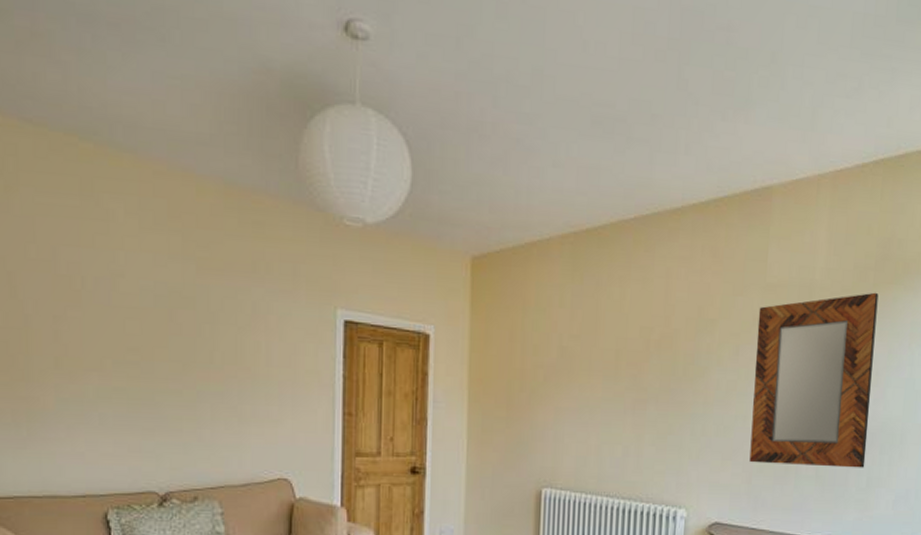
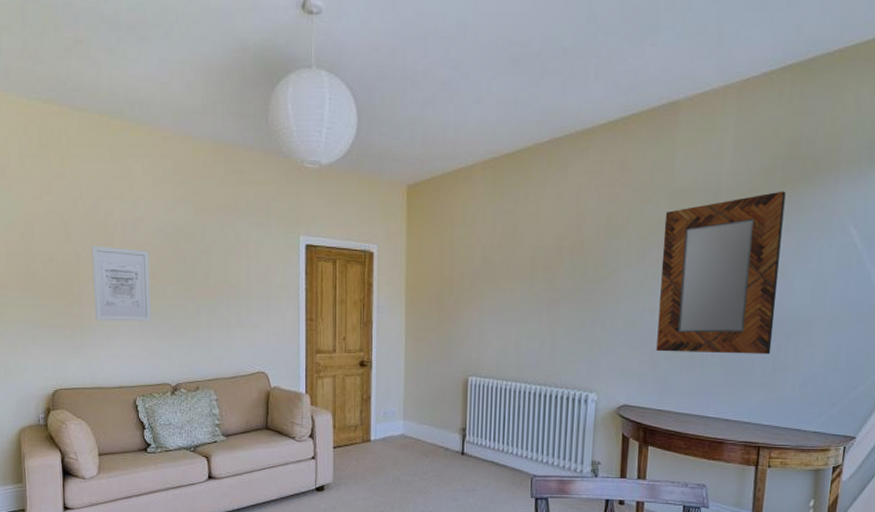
wall art: none [47,305,132,410] -> present [91,245,151,322]

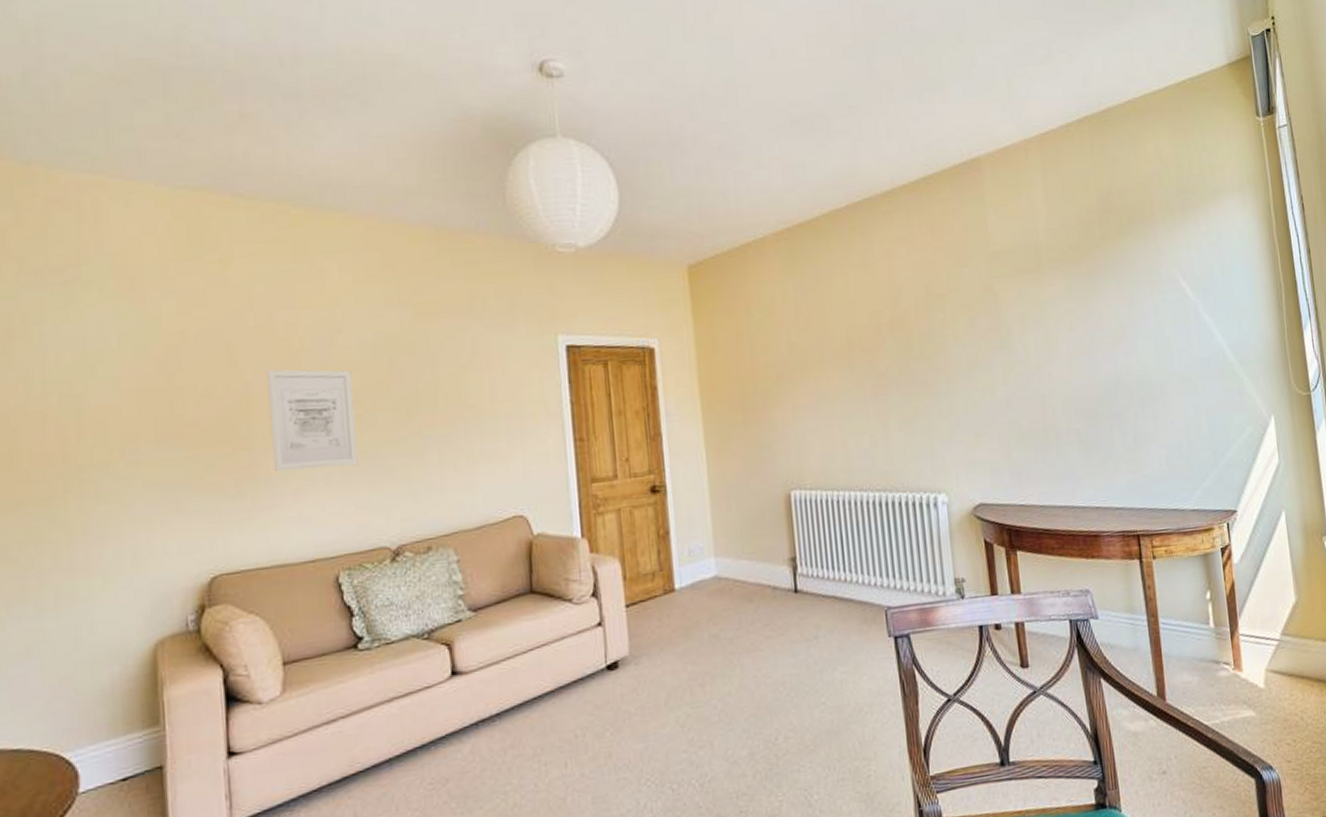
home mirror: present [656,191,786,354] -> none [987,245,1129,436]

